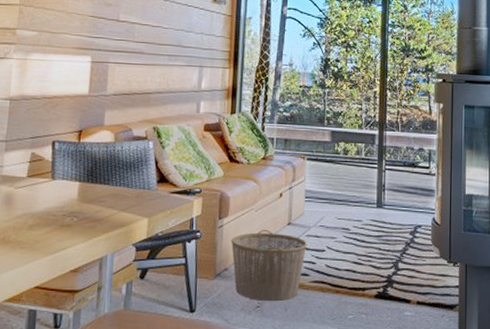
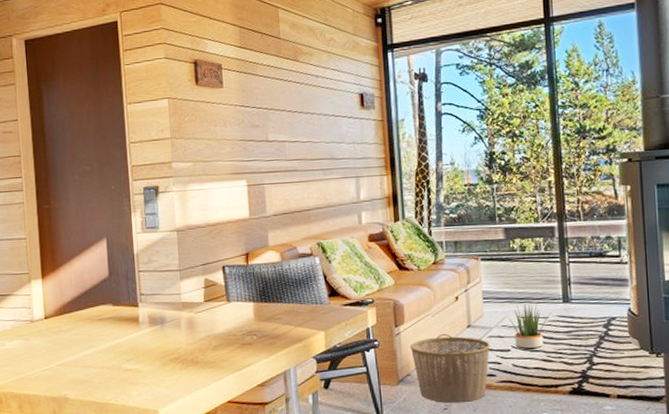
potted plant: none [323,206,366,252] -> present [504,304,552,351]

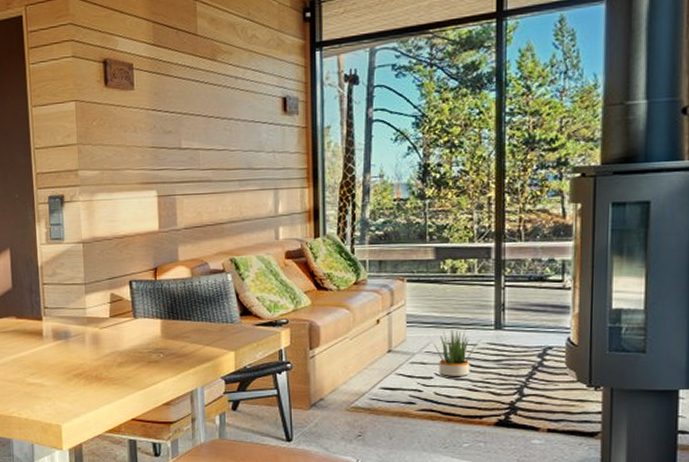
basket: present [410,333,491,404] -> none [324,357,412,431]

